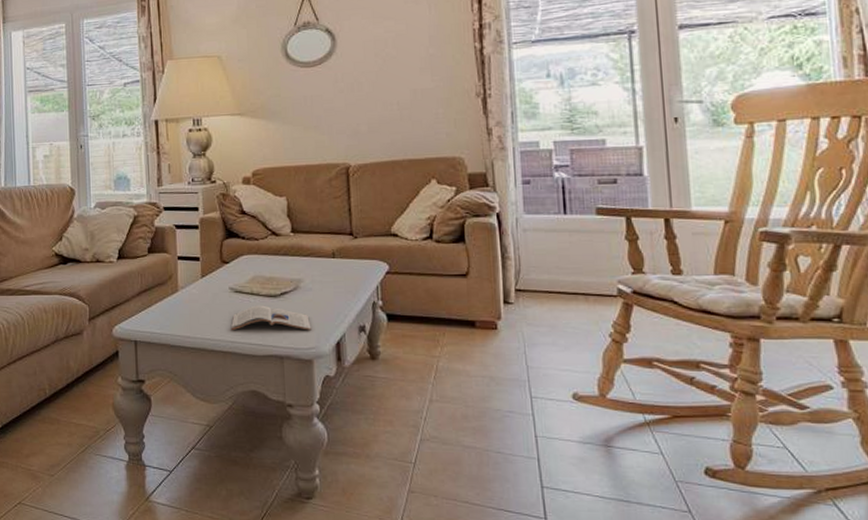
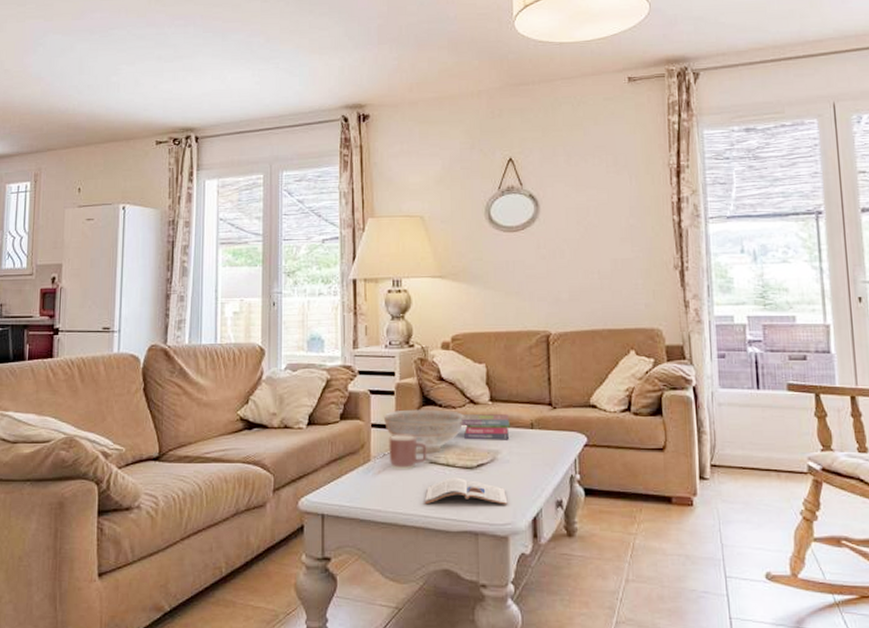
decorative bowl: none [189,241,268,284] -> present [383,409,465,454]
mug: none [195,266,232,299] -> present [389,435,427,470]
books: none [264,245,313,270] -> present [461,414,511,440]

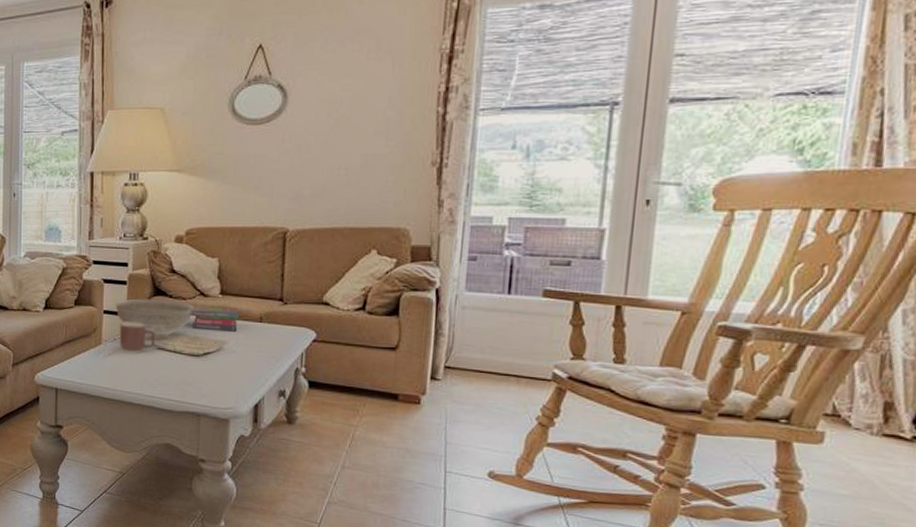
magazine: present [425,477,508,505] -> none [151,363,231,391]

